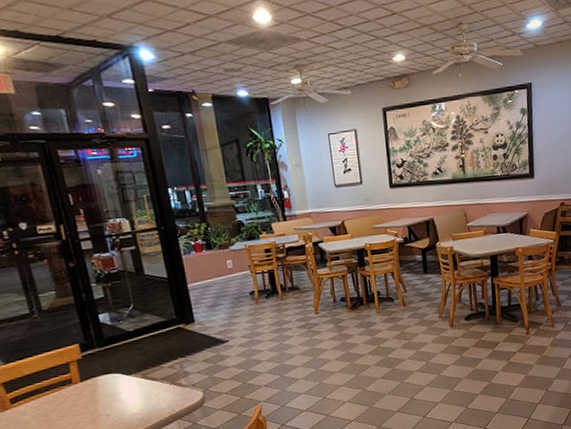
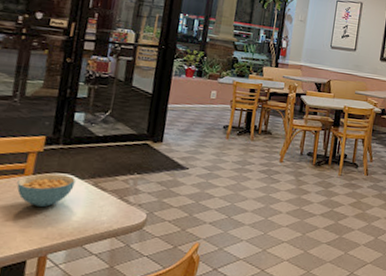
cereal bowl: none [69,374,125,409] -> present [16,173,75,207]

